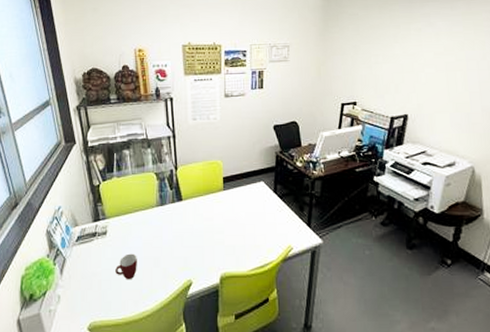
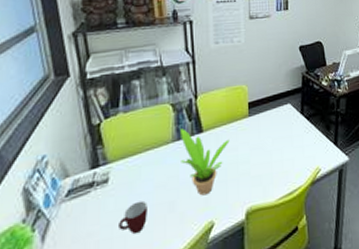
potted plant: none [162,196,206,257] -> present [179,129,230,196]

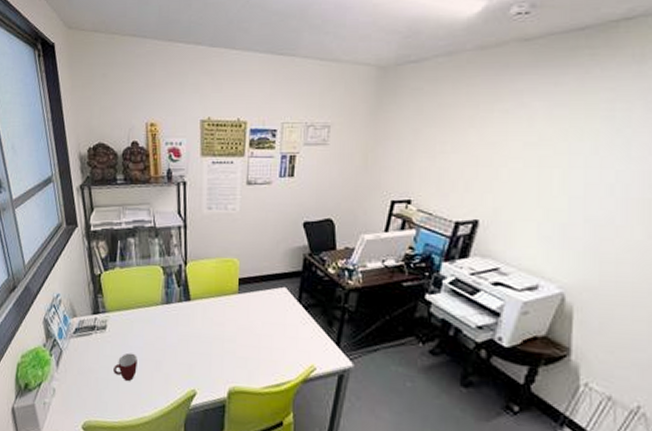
potted plant: present [179,129,230,196] -> none [168,293,217,364]

